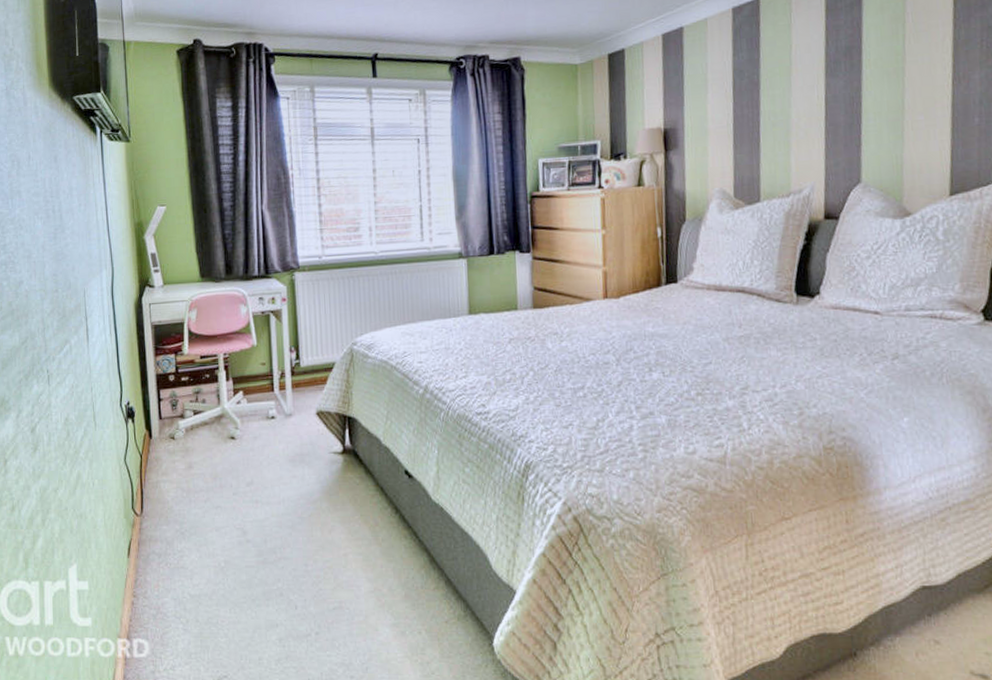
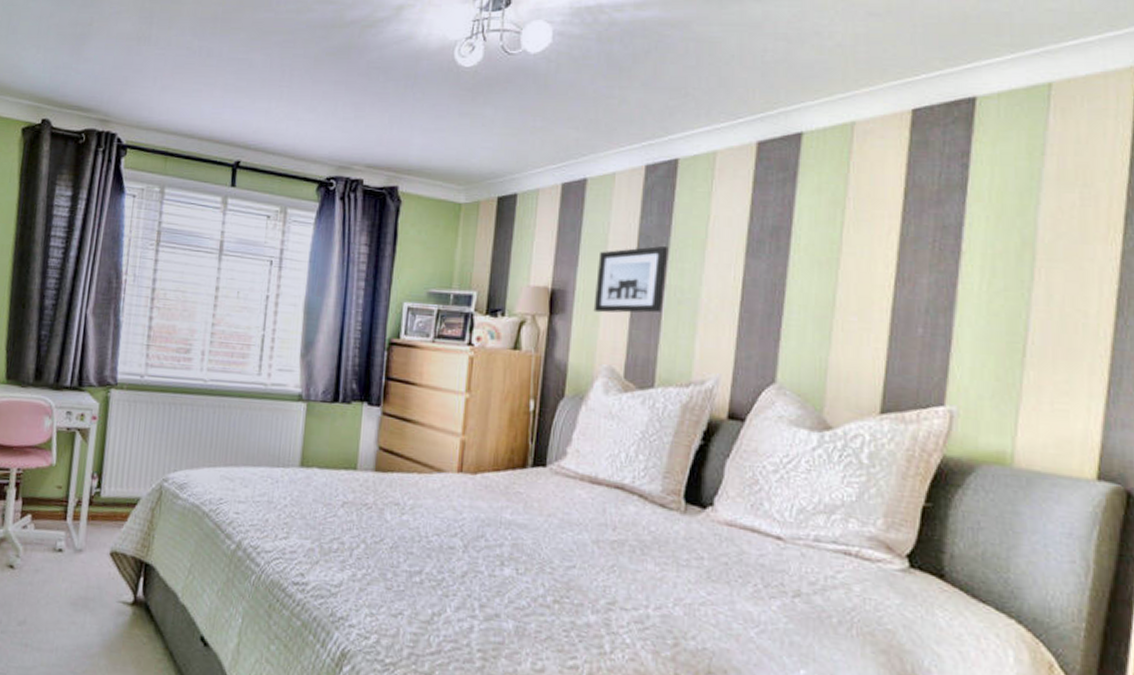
wall art: none [701,77,760,144] -> present [593,245,669,313]

